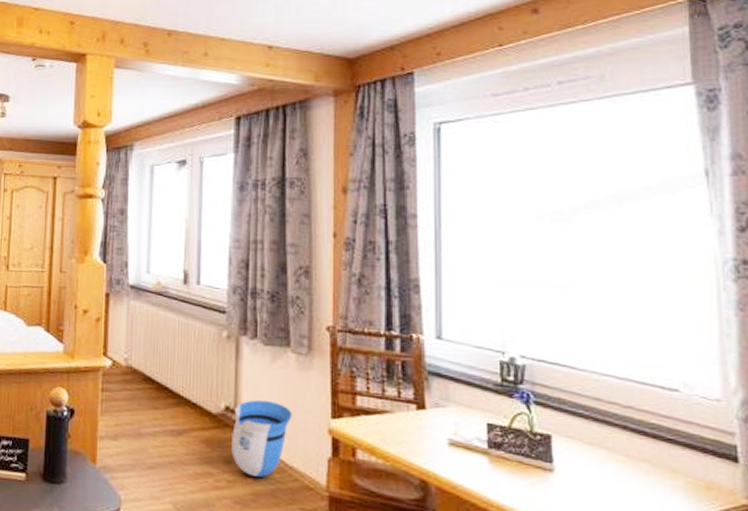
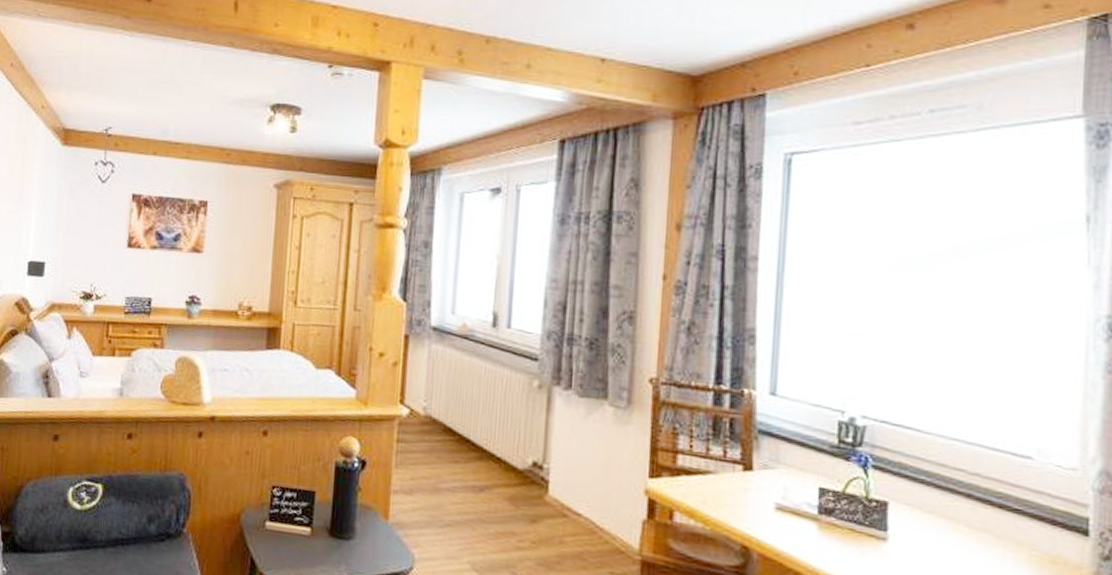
sun visor: present [232,400,292,477] -> none [537,456,606,539]

